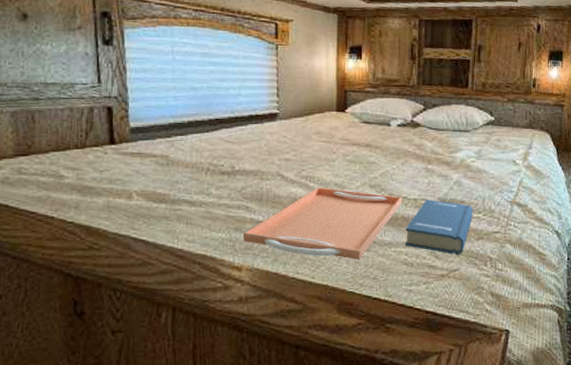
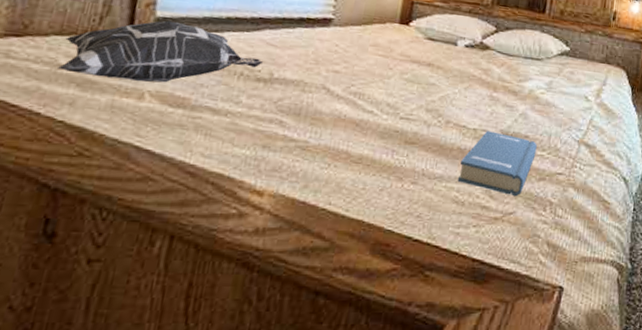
decorative pillow: none [61,129,224,184] -> present [58,20,263,83]
serving tray: present [243,187,402,259] -> none [270,106,461,193]

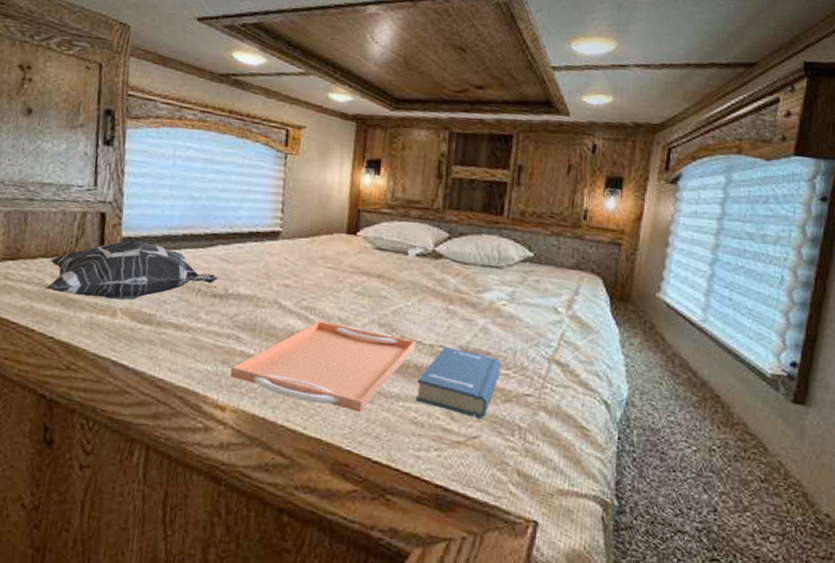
serving tray: none [270,106,461,193] -> present [230,321,416,412]

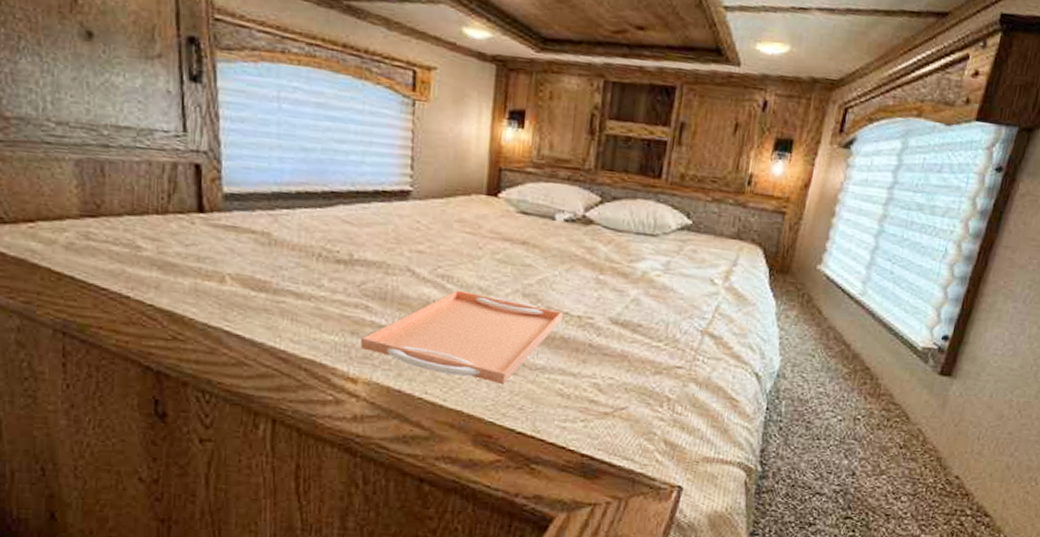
decorative pillow: present [46,240,218,300] -> none [137,196,340,265]
book: present [415,347,501,419] -> none [561,318,652,391]

